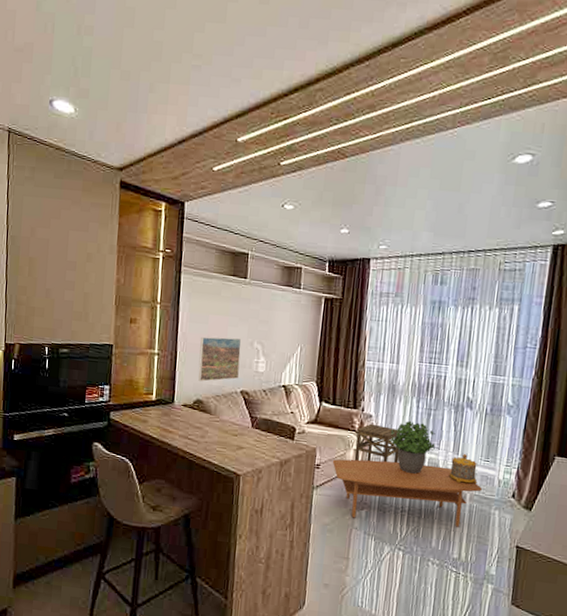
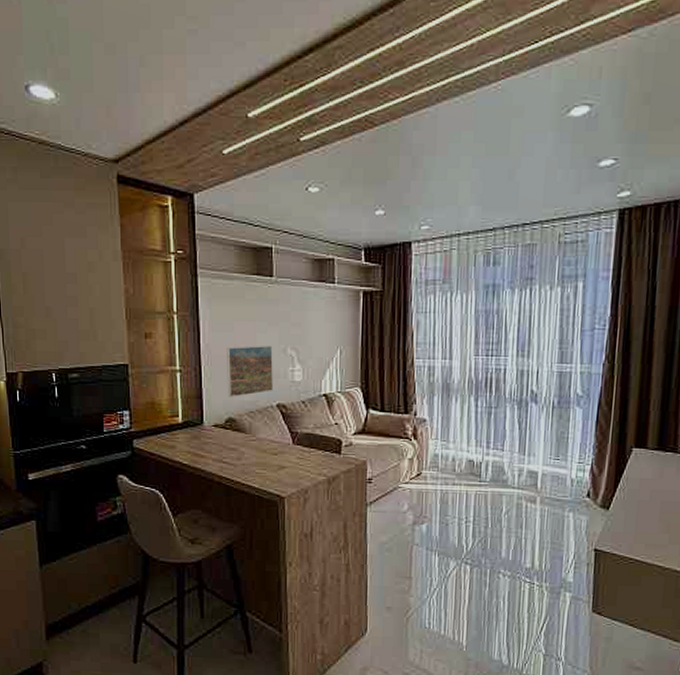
coffee table: present [332,459,482,527] -> none [385,468,553,534]
side table: present [354,423,401,463] -> none [409,429,459,471]
potted plant: present [389,420,435,474] -> none [447,421,499,480]
decorative container: present [448,453,478,484] -> none [515,452,548,486]

